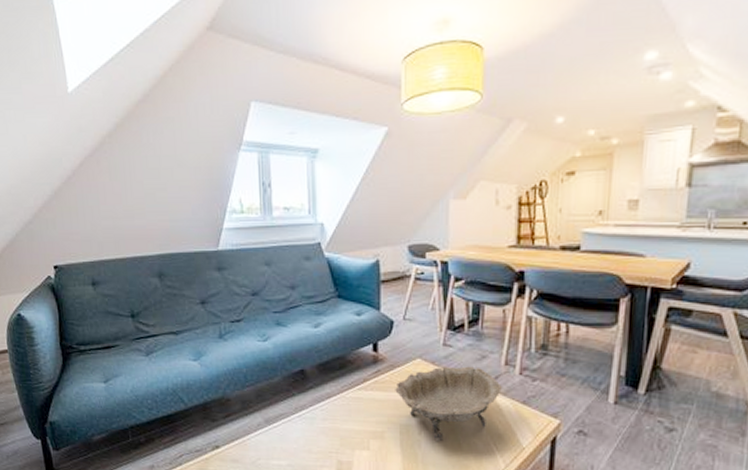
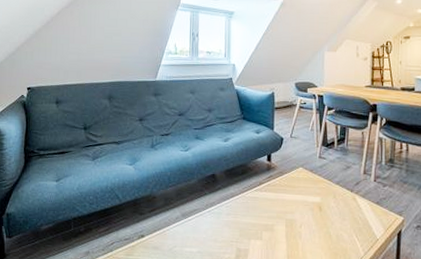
decorative bowl: present [395,366,502,441] -> none [283,174,361,233]

